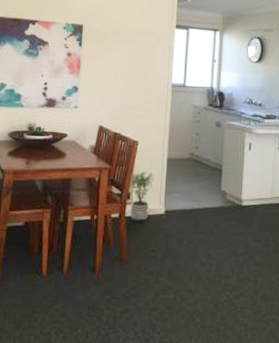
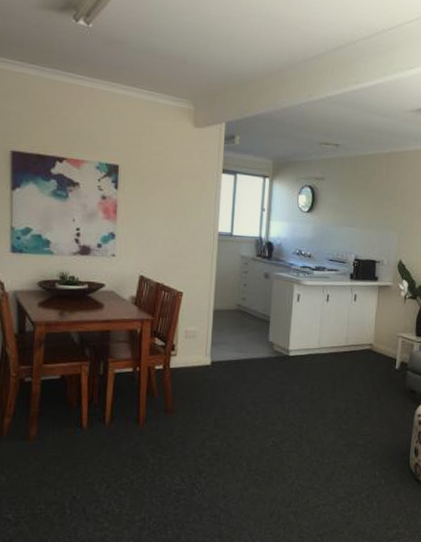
potted plant: present [128,171,155,222] -> none [172,322,200,373]

